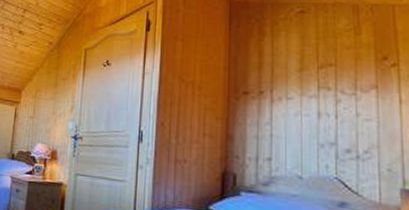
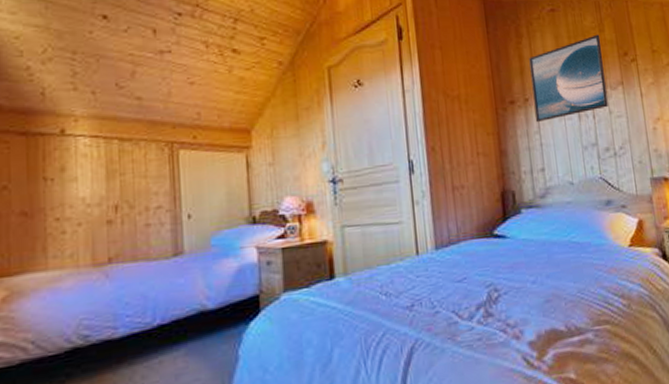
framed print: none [268,37,356,115] -> present [529,34,608,123]

